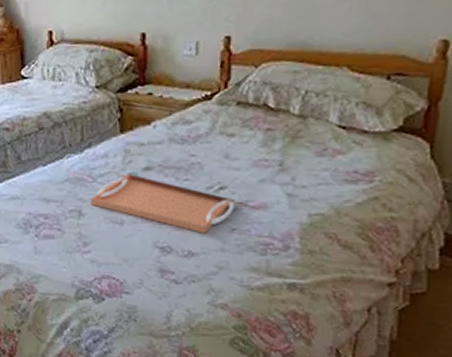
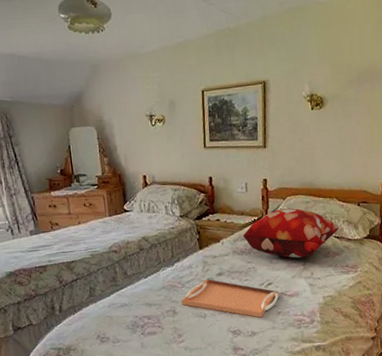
decorative pillow: none [185,80,348,155] -> present [242,208,339,258]

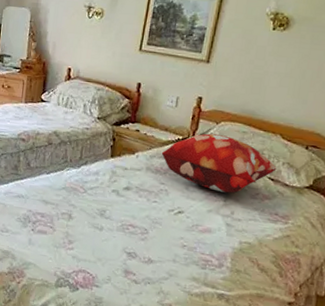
serving tray: present [181,279,279,318] -> none [79,190,188,246]

